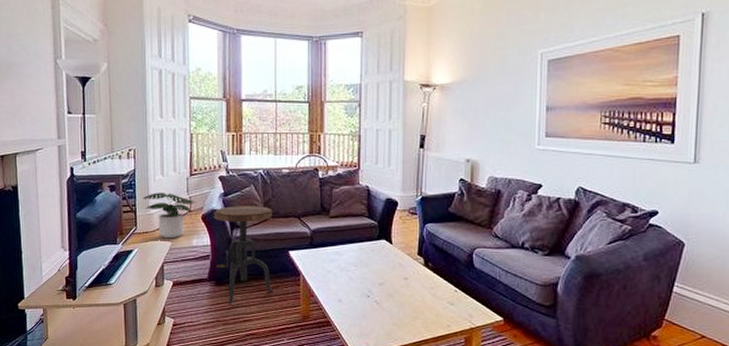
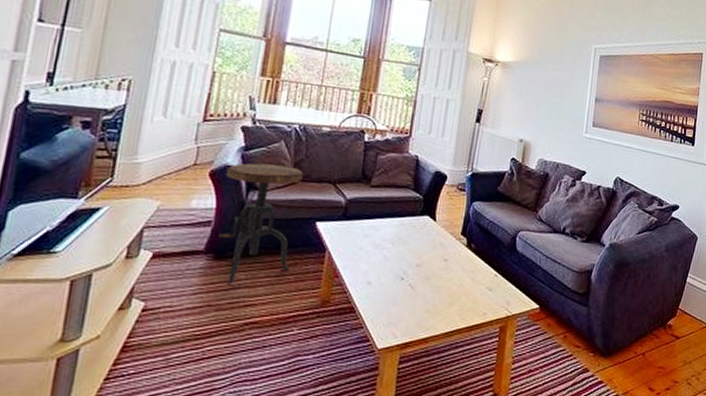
potted plant: present [142,193,196,239] -> none [129,137,205,197]

